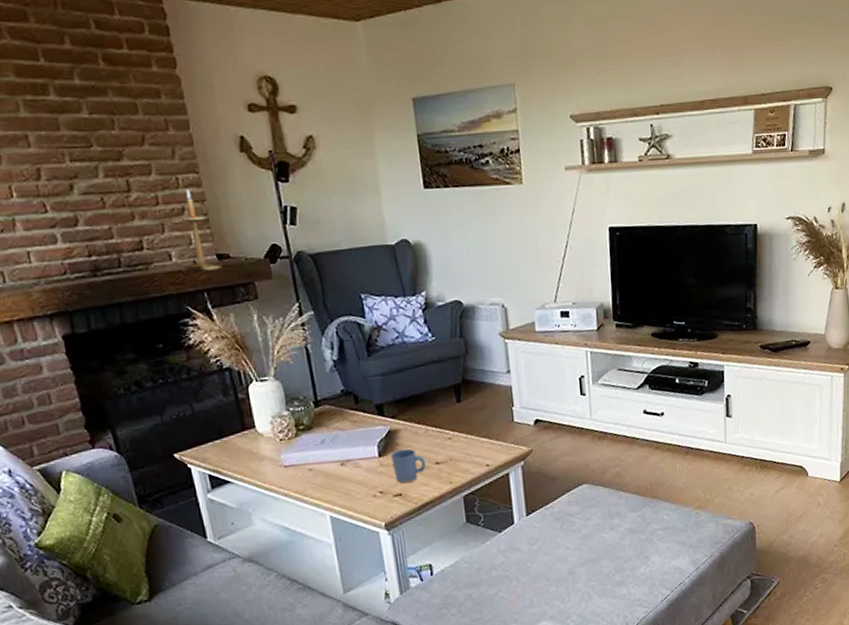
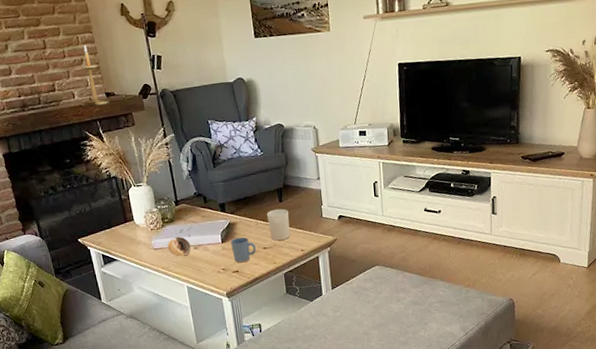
seashell: none [302,447,336,476] -> present [167,235,191,256]
candle holder: none [439,410,472,453] -> present [266,208,290,241]

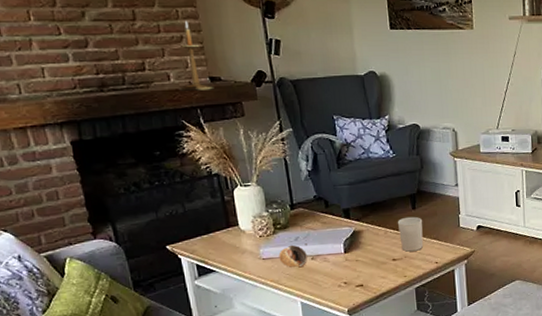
mug: present [231,237,256,263] -> none [355,247,384,276]

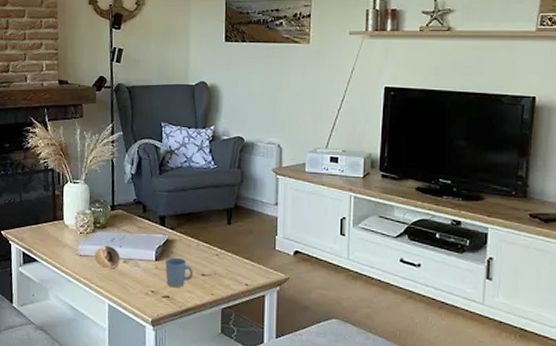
candlestick: present [178,20,214,91] -> none [32,29,61,92]
mug: none [355,247,384,276] -> present [165,257,193,288]
candle holder: present [397,216,424,252] -> none [210,231,237,269]

